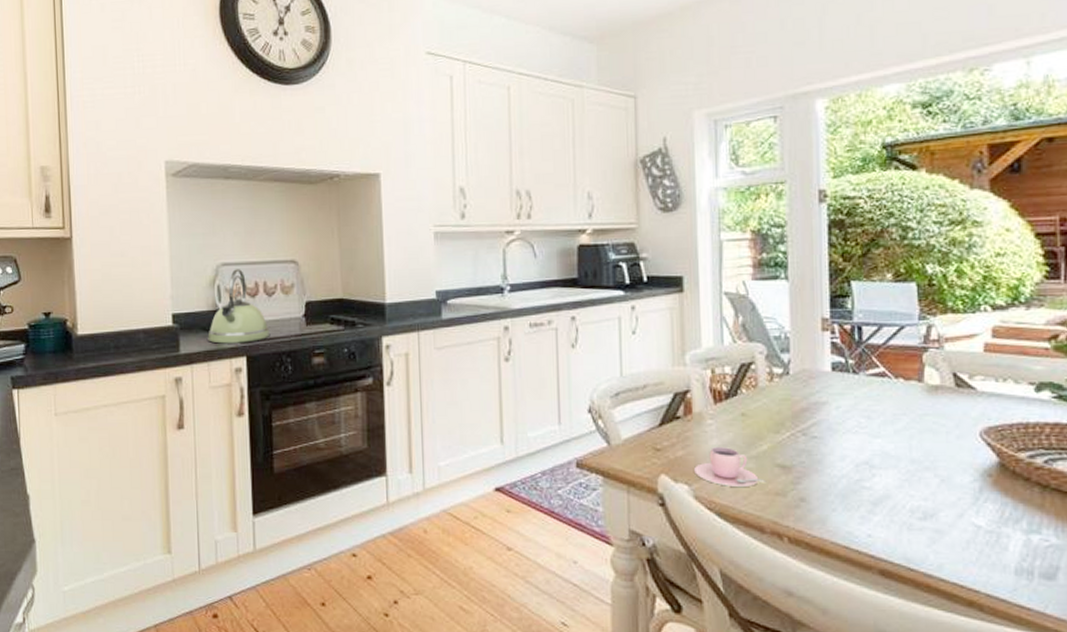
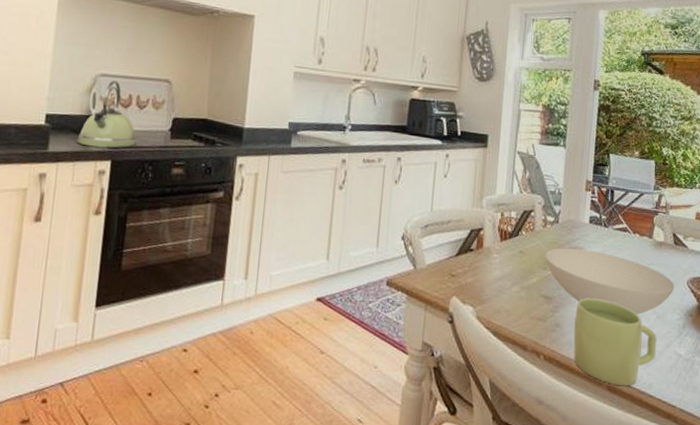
teacup: present [694,447,767,486] -> none [479,277,533,312]
bowl: none [776,404,962,479] -> present [545,247,675,315]
mug: none [825,463,944,570] -> present [573,298,657,387]

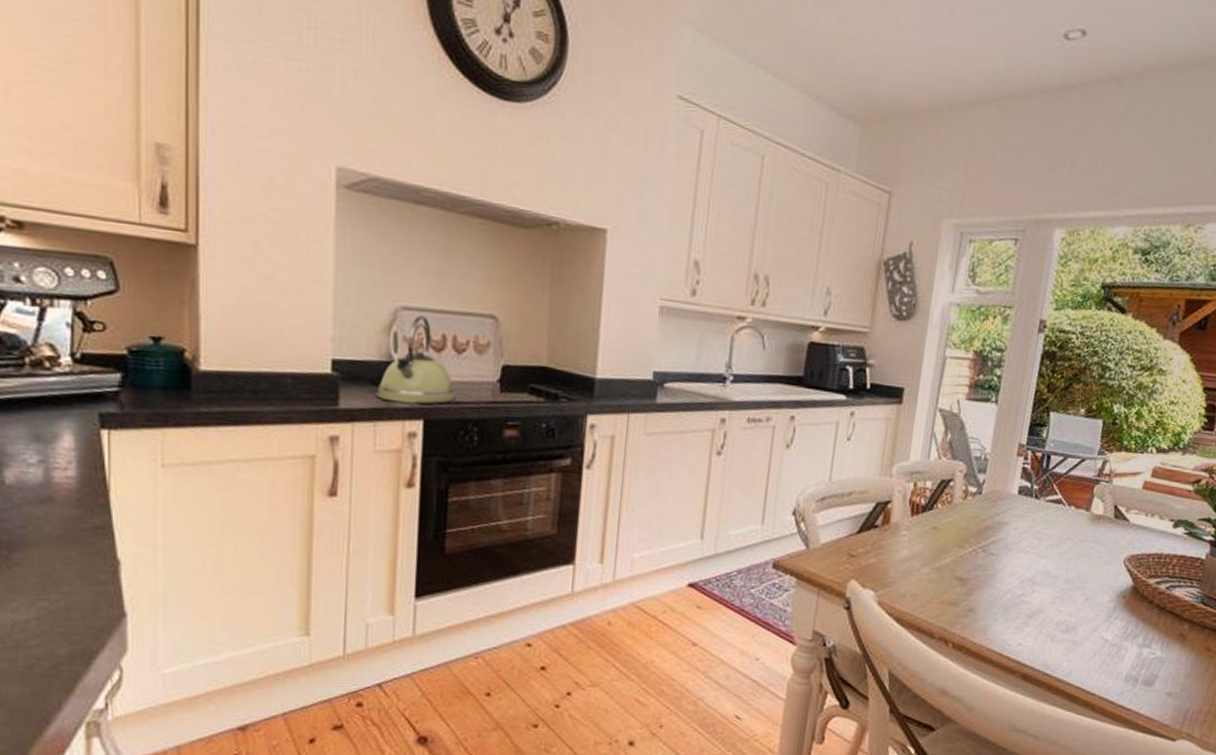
bowl: present [545,247,675,315] -> none [962,522,1110,597]
mug: present [573,298,657,387] -> none [986,579,1083,675]

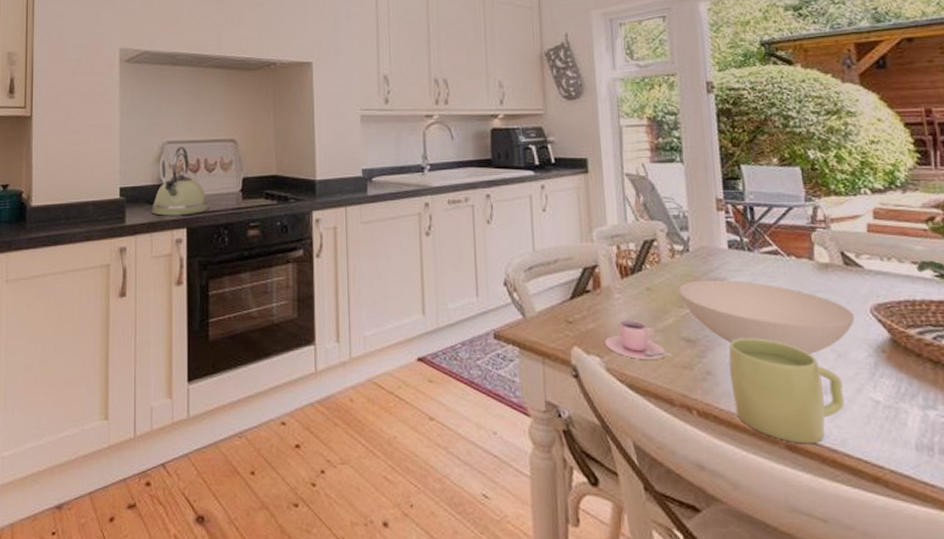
teacup: none [882,557,944,596] -> present [605,321,674,359]
bowl: none [962,522,1110,597] -> present [679,280,855,354]
mug: none [986,579,1083,675] -> present [728,337,844,444]

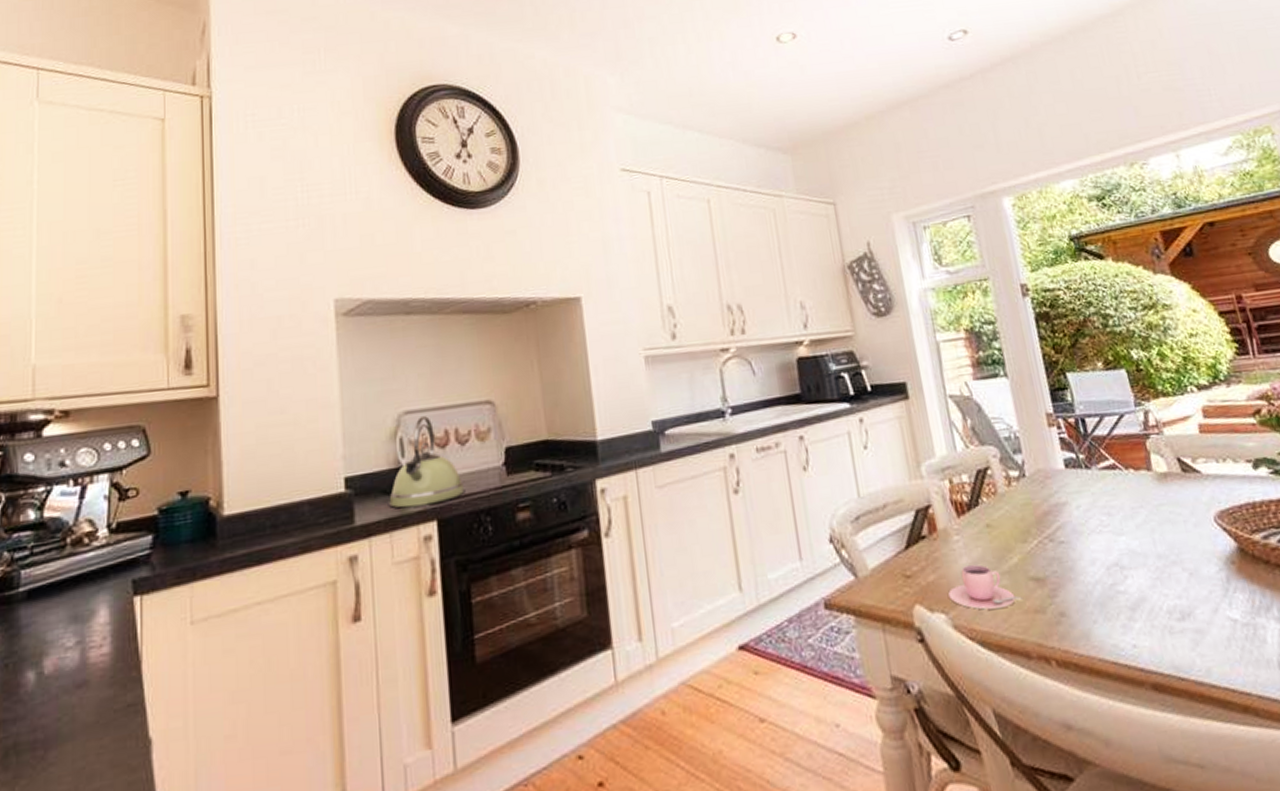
bowl: present [679,280,855,354] -> none [1019,503,1201,577]
mug: present [728,337,844,444] -> none [1079,566,1203,682]

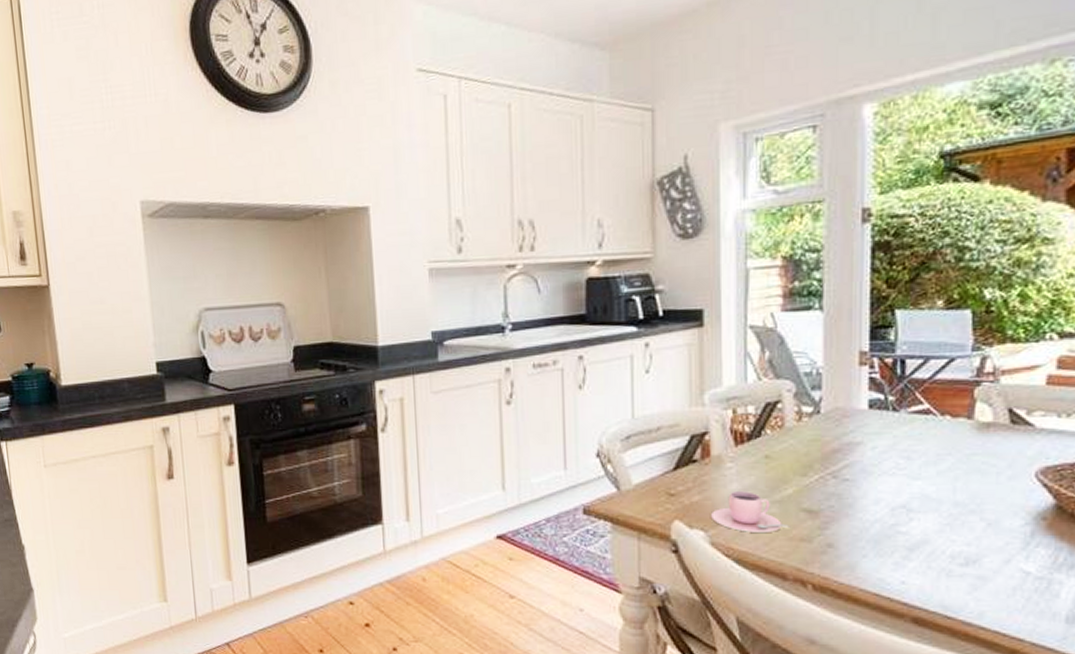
kettle: present [389,416,466,509] -> none [193,314,258,393]

